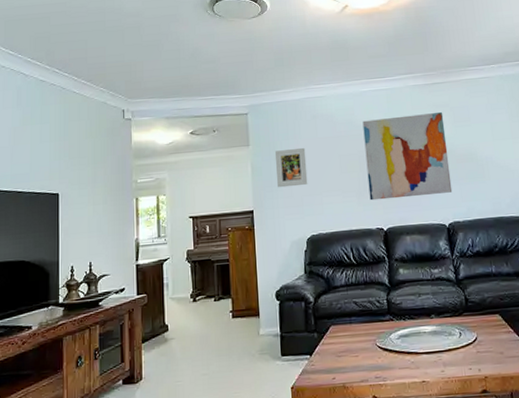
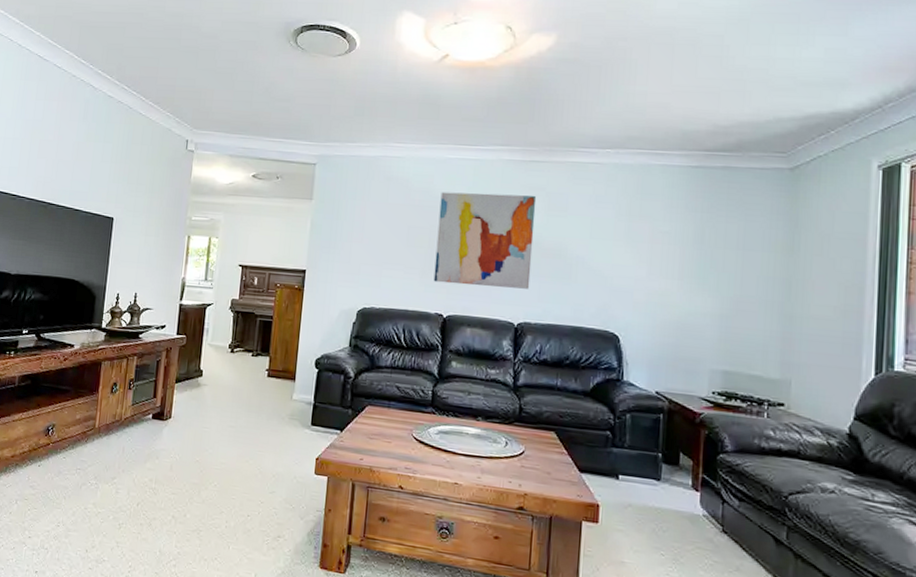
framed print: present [275,147,308,188] -> none [336,210,373,253]

